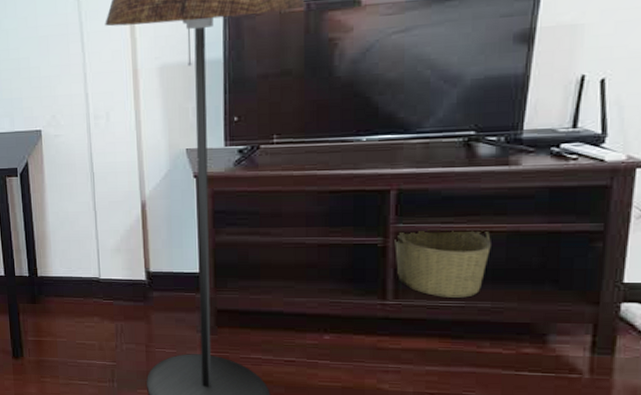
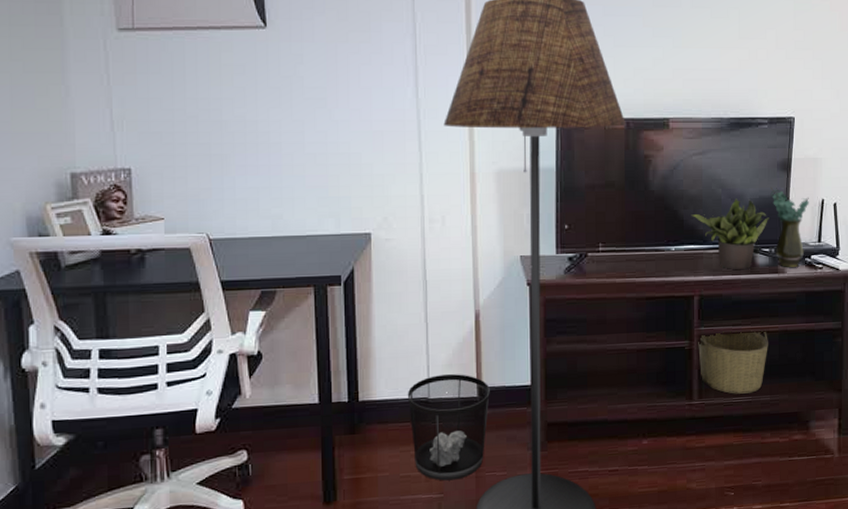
waste bin: none [79,257,158,352] -> present [407,373,490,481]
potted plant: none [388,80,499,162] -> present [691,198,769,270]
vase: none [501,64,561,158] -> present [770,187,809,267]

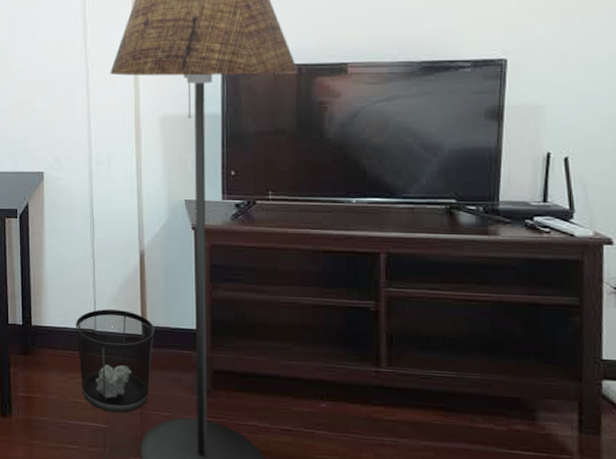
potted plant: present [691,198,769,270] -> none [375,149,475,229]
basket: present [698,329,768,394] -> none [386,295,477,368]
vase: present [770,187,809,267] -> none [476,137,529,229]

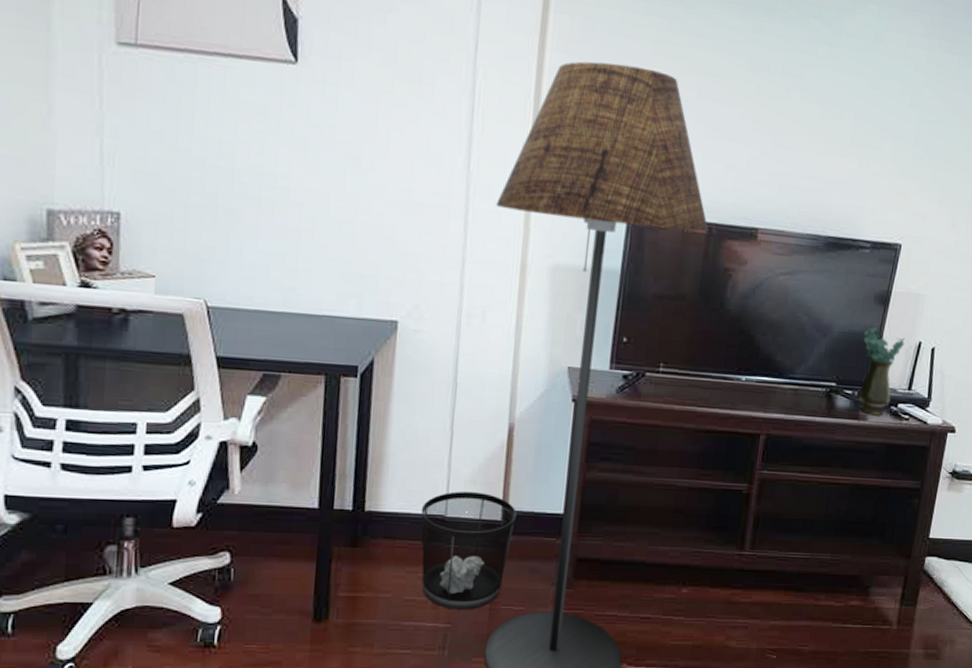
vase: none [476,137,529,229] -> present [858,321,905,415]

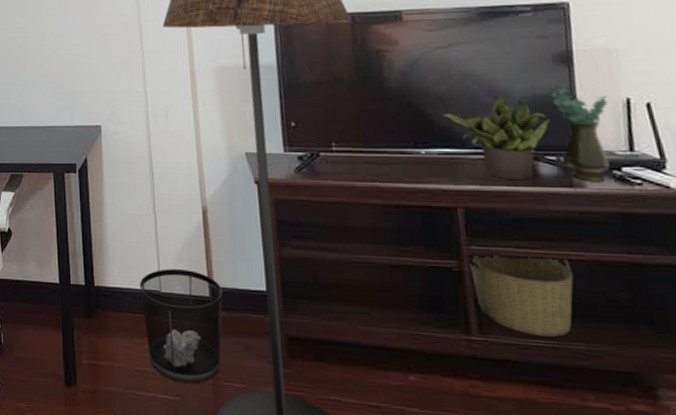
basket: none [756,478,837,549] -> present [470,254,574,337]
potted plant: none [769,330,857,412] -> present [441,96,551,181]

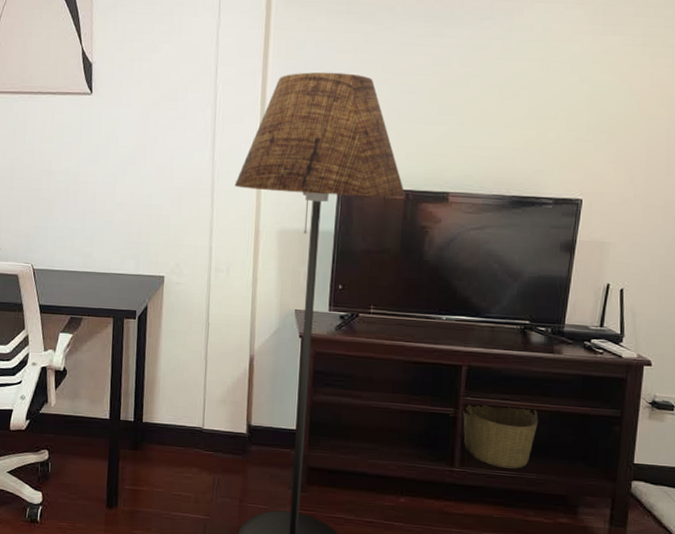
waste bin: present [139,268,223,384] -> none [184,408,258,506]
potted plant: present [441,96,551,181] -> none [465,275,548,346]
vase: present [546,83,610,181] -> none [550,266,593,349]

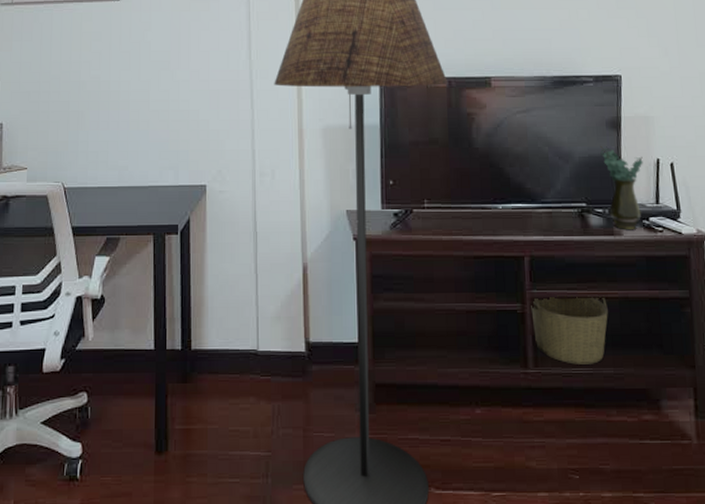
vase: none [550,266,593,349] -> present [600,145,643,229]

